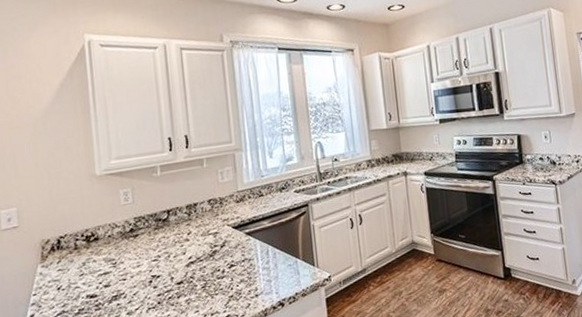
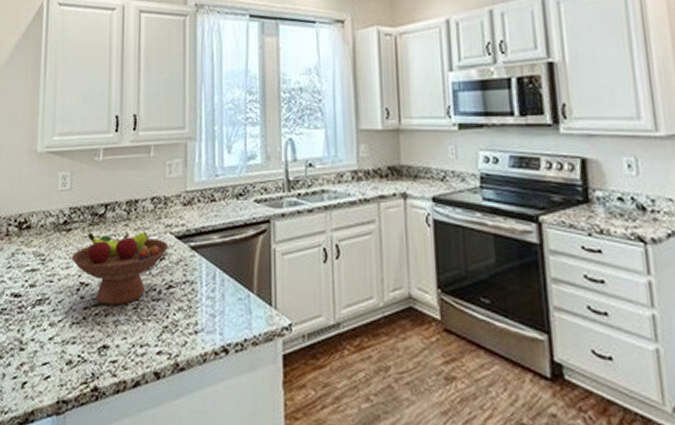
fruit bowl: none [141,228,227,290] -> present [72,232,169,305]

